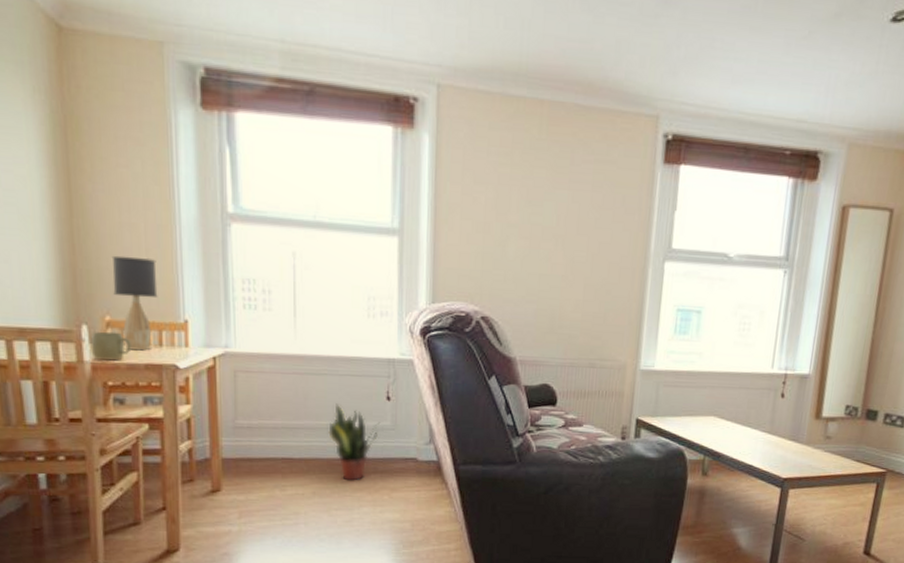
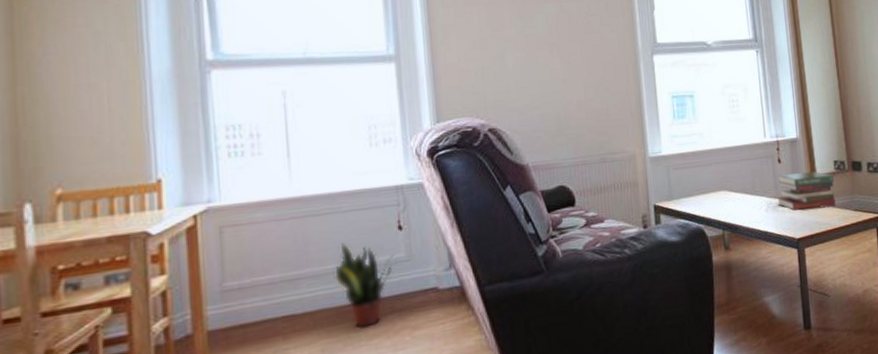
mug: present [90,331,132,361] -> none [35,205,90,242]
table lamp: present [111,255,158,351] -> none [65,117,124,224]
books: none [770,411,841,454] -> present [777,171,836,211]

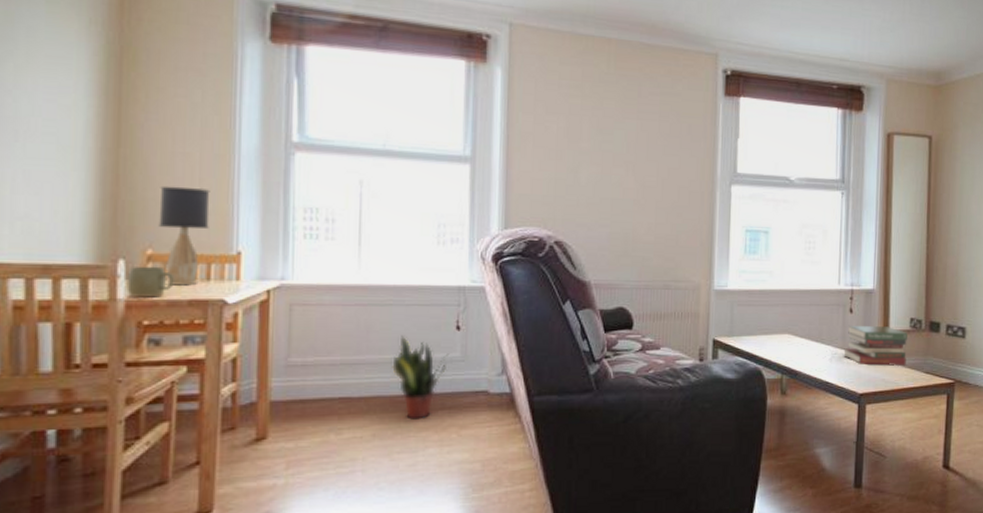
mug: none [35,205,90,242] -> present [126,266,175,298]
table lamp: none [65,117,124,224] -> present [159,185,210,286]

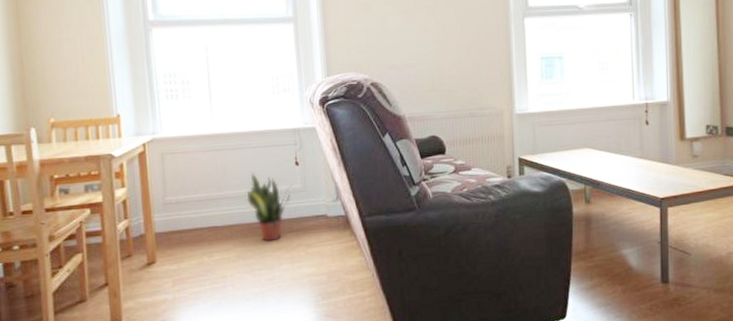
mug: present [126,266,175,298] -> none [38,131,73,157]
table lamp: present [159,185,210,286] -> none [54,65,94,146]
books: present [843,326,907,367] -> none [642,134,705,172]

